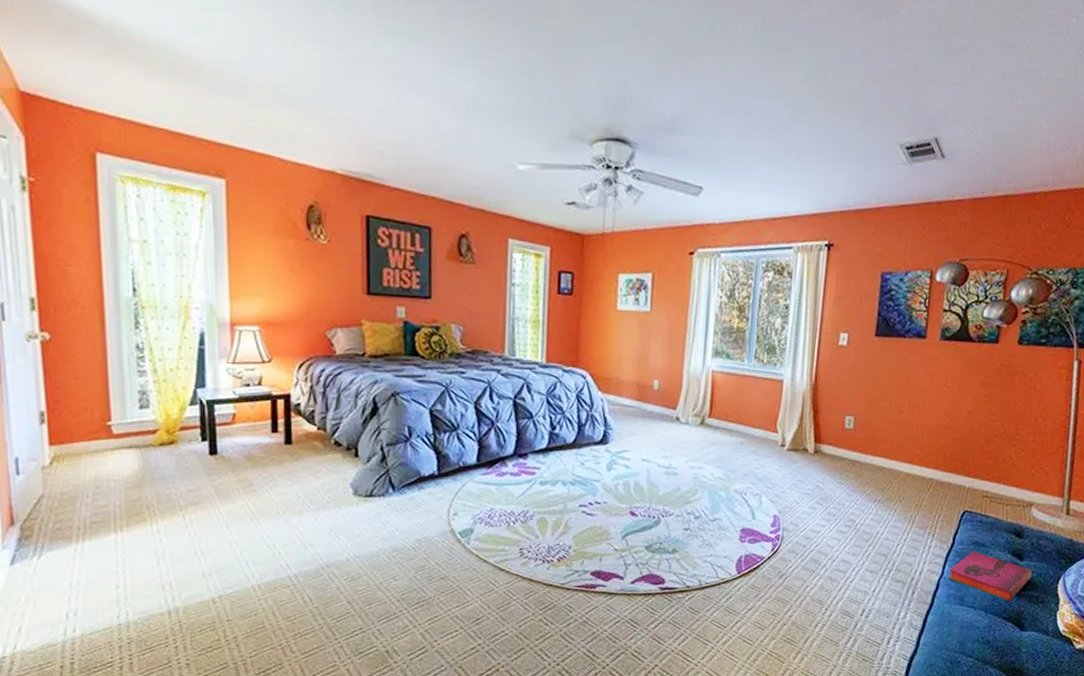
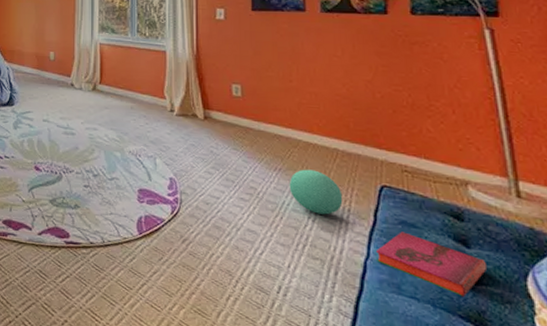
ball: none [884,499,930,541] -> present [289,169,343,215]

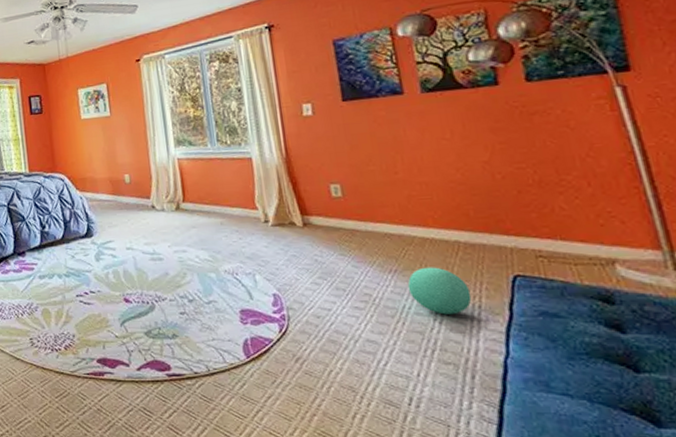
hardback book: present [375,231,488,298] -> none [515,323,649,388]

